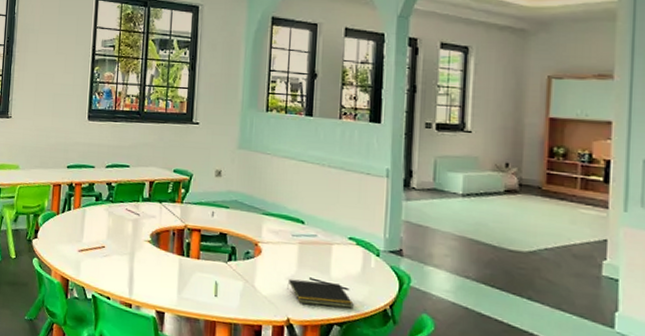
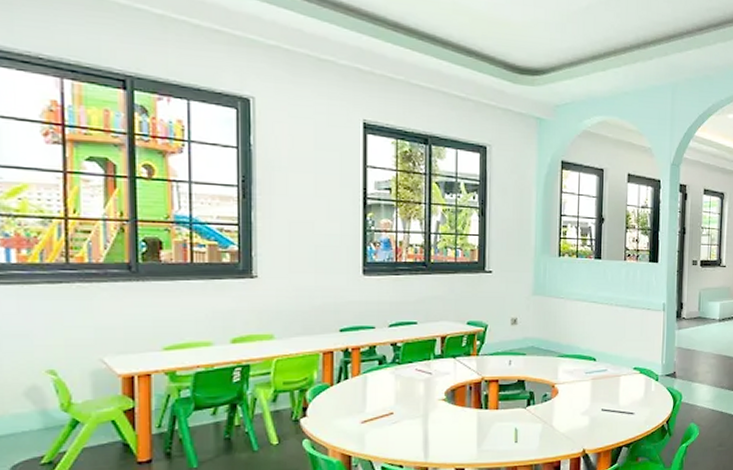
notepad: present [287,278,354,309] -> none [582,410,638,434]

